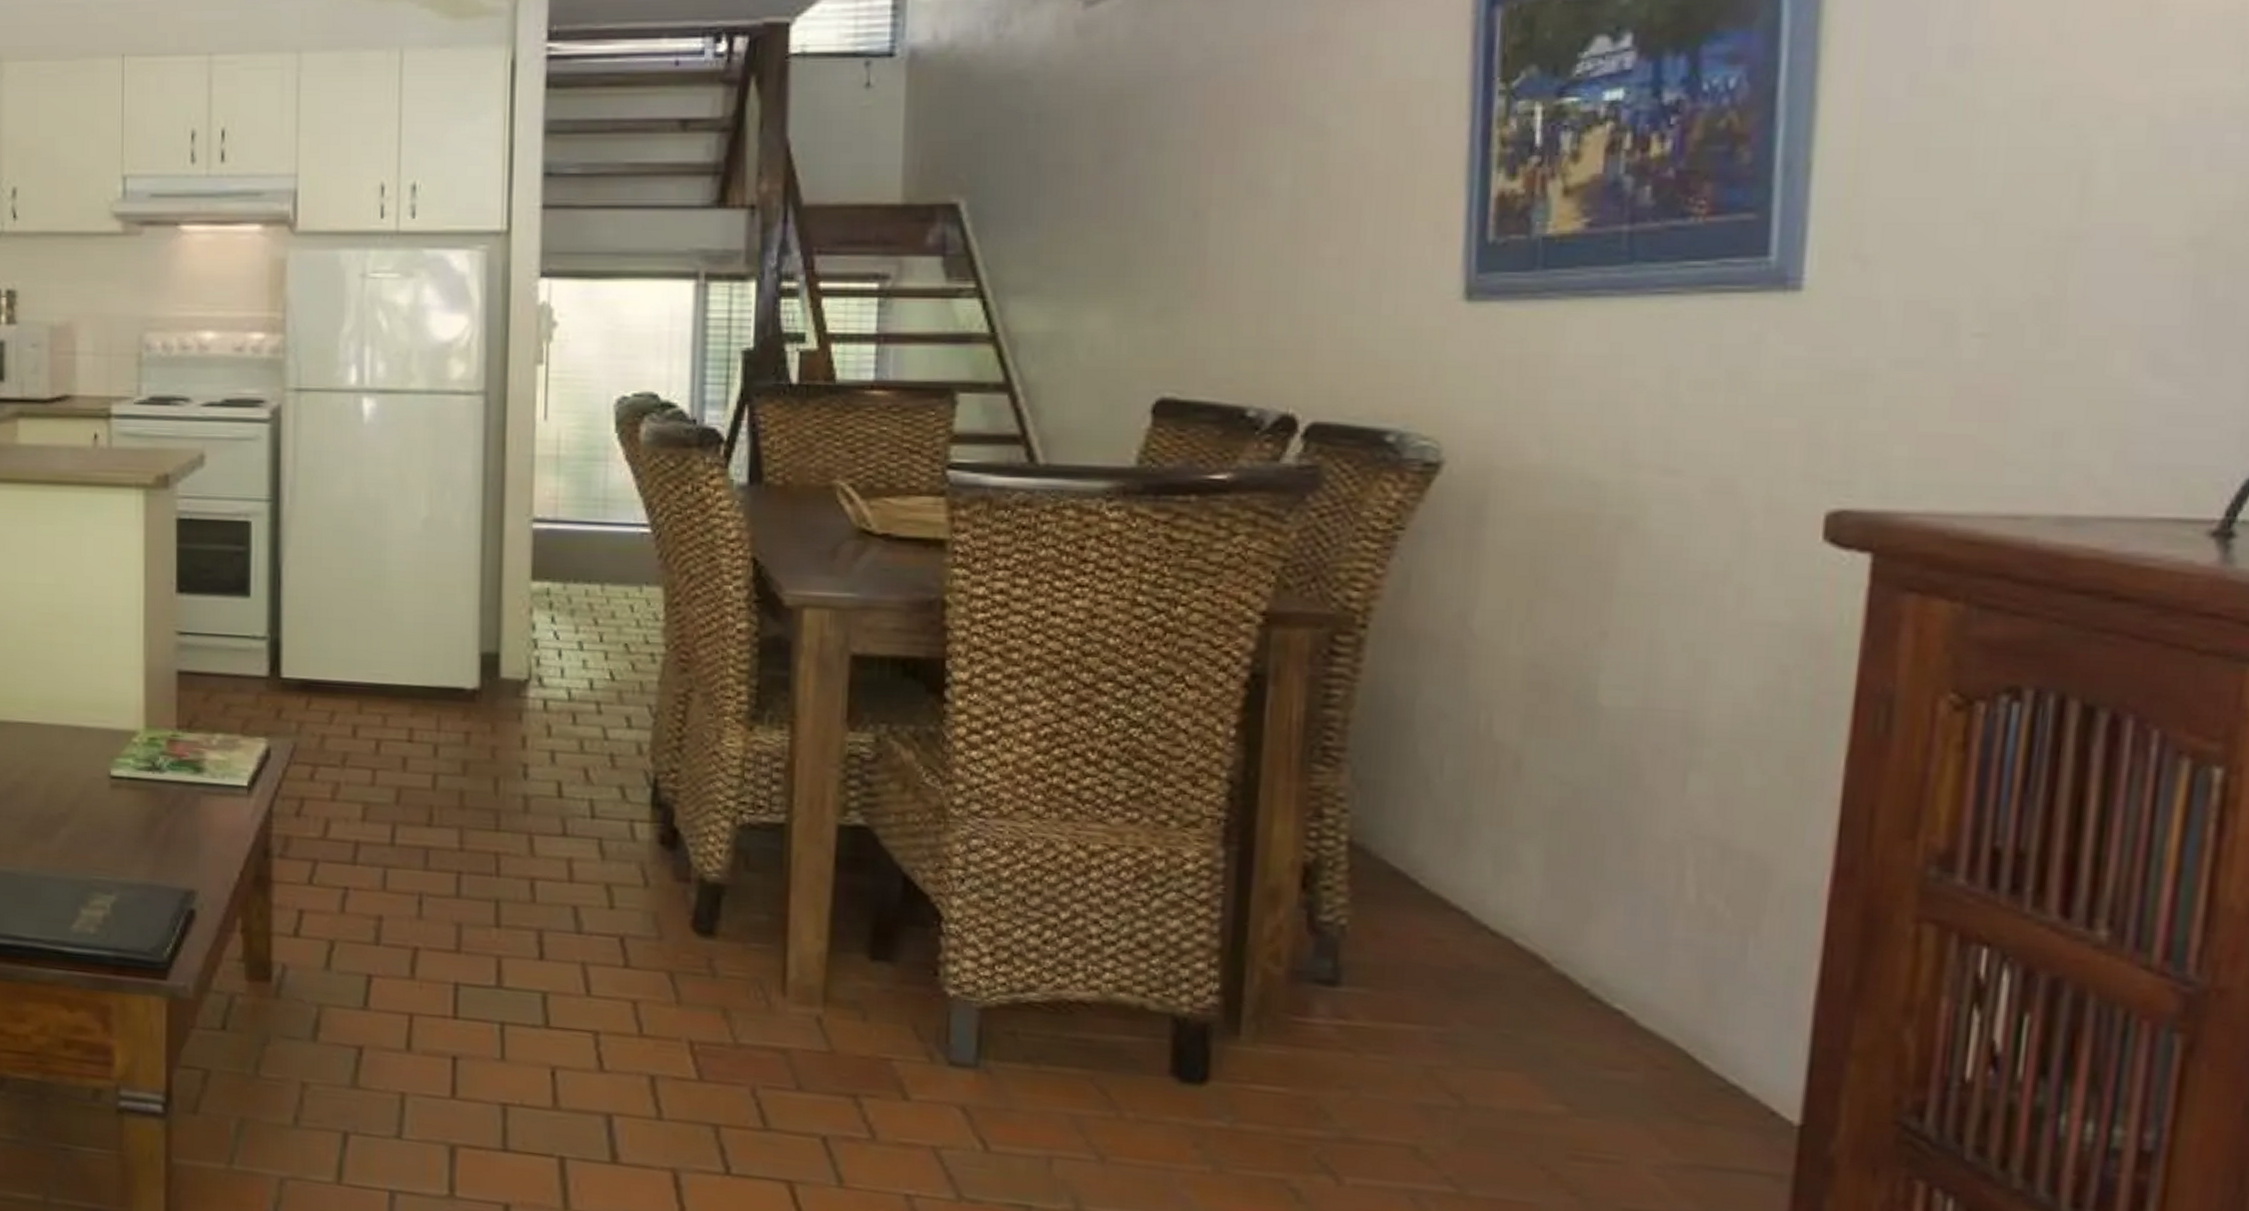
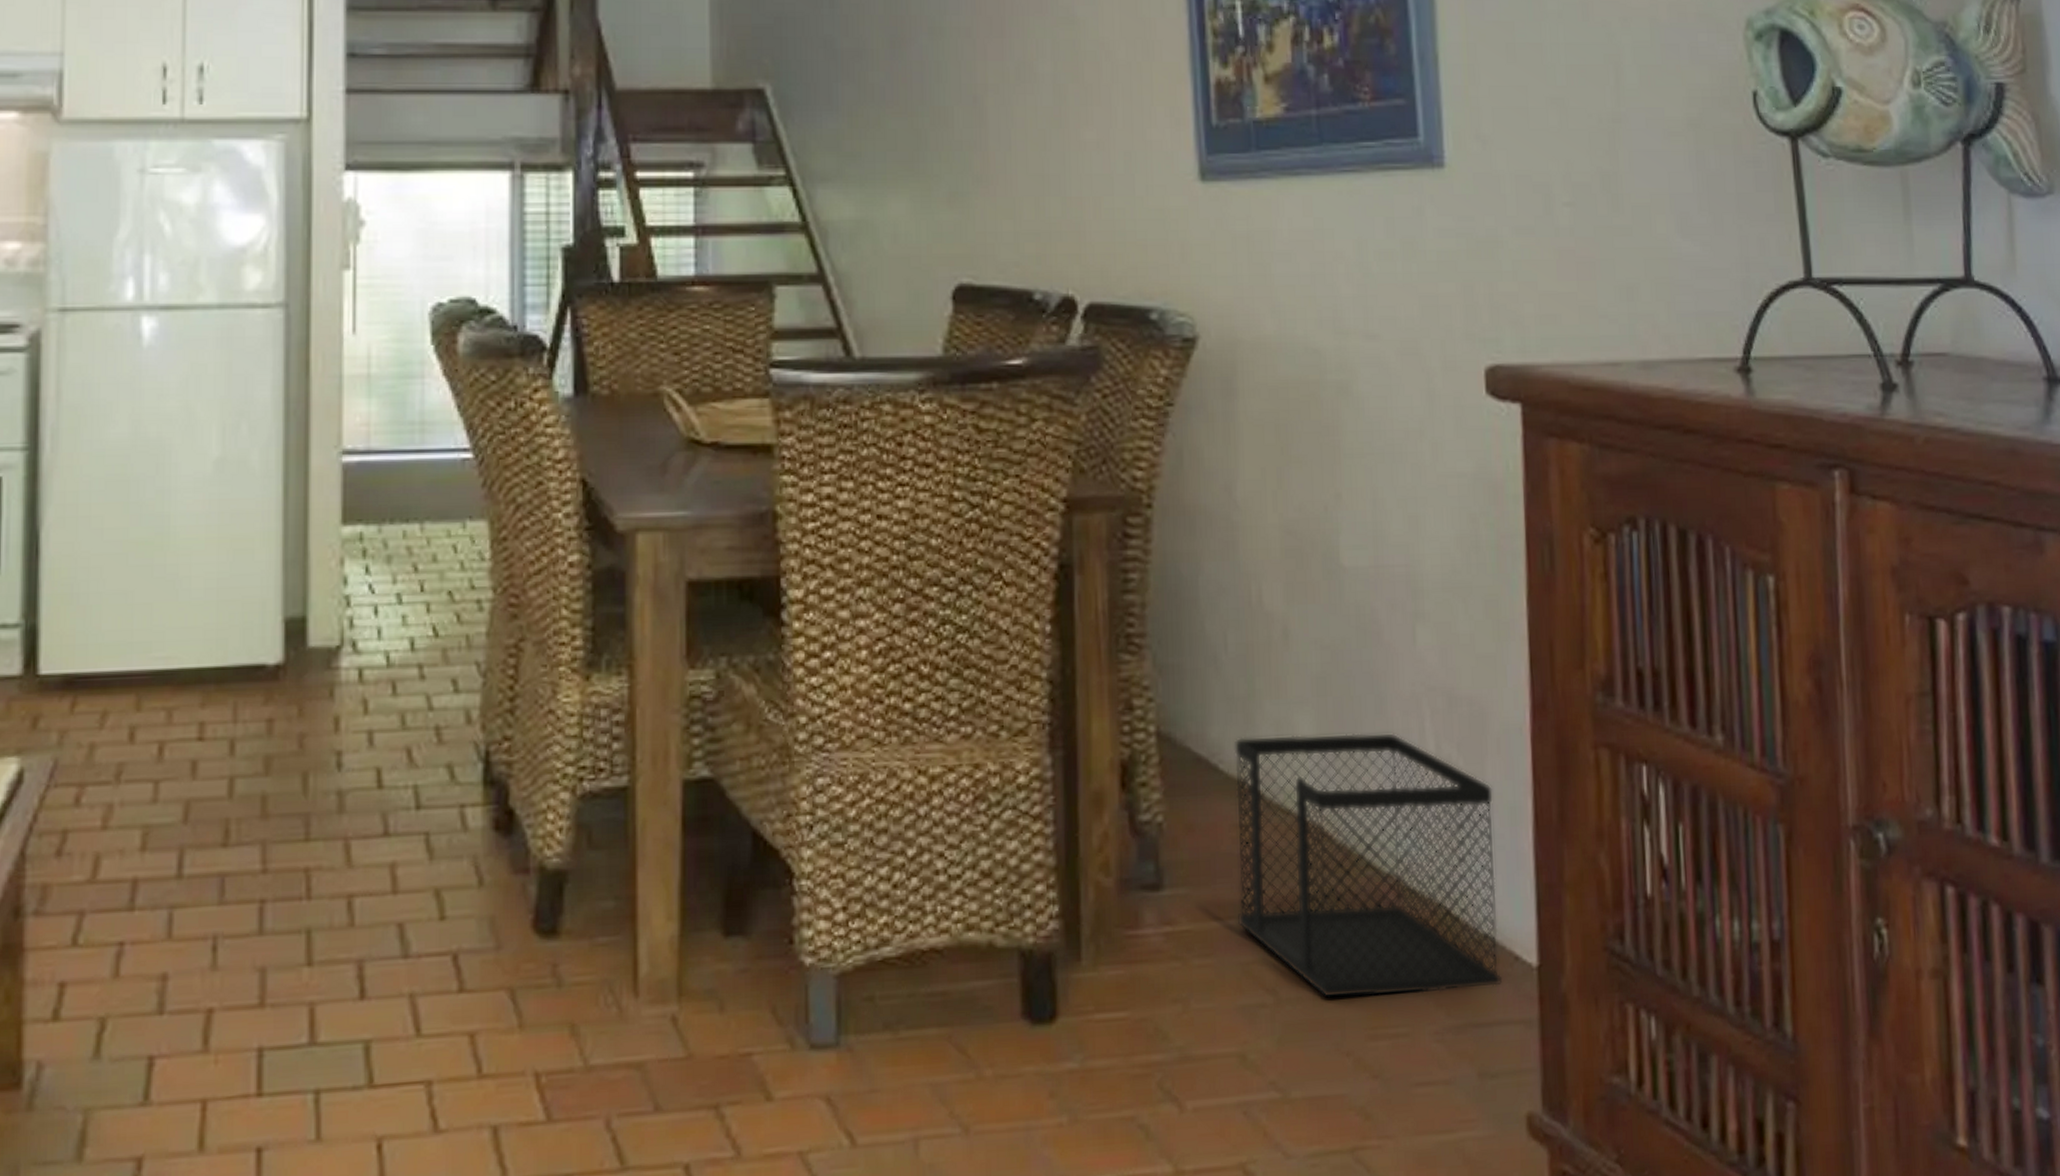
wastebasket: none [1424,857,1768,1136] -> present [1233,732,1502,998]

